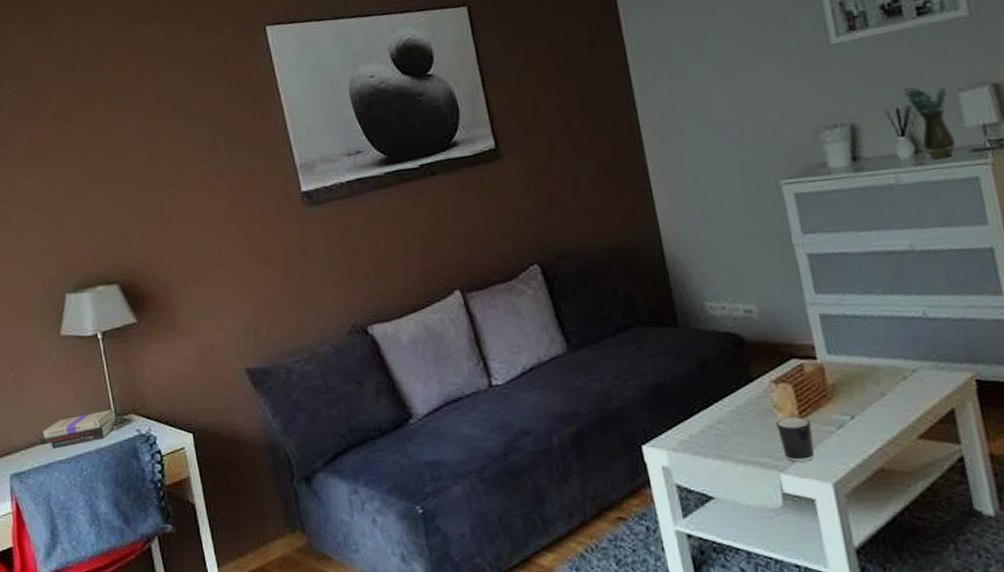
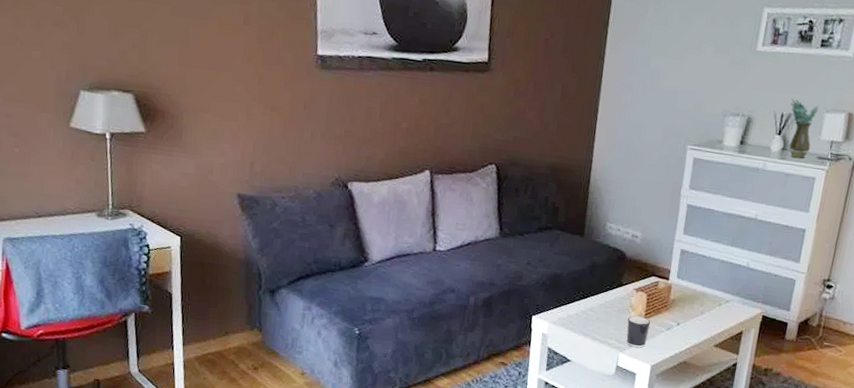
books: present [40,410,115,449] -> none [37,200,111,226]

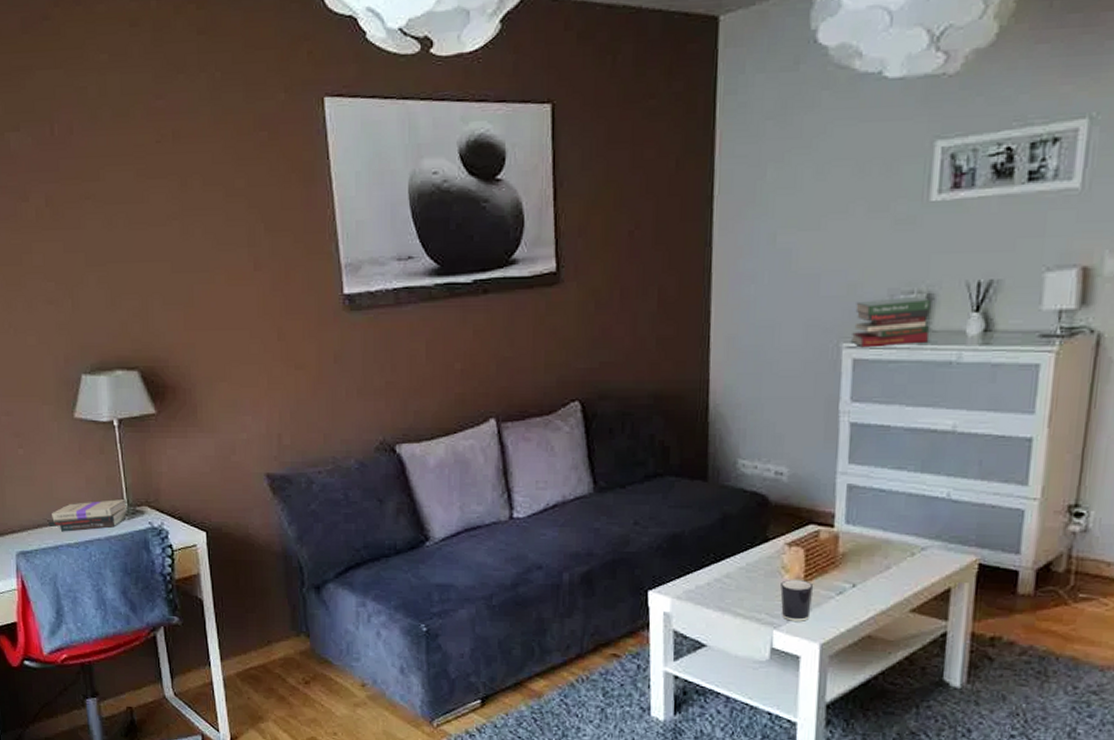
books: none [37,200,111,226] -> present [48,499,127,532]
books: none [694,116,750,153] -> present [851,297,931,348]
vase: present [789,99,819,159] -> none [990,259,1034,341]

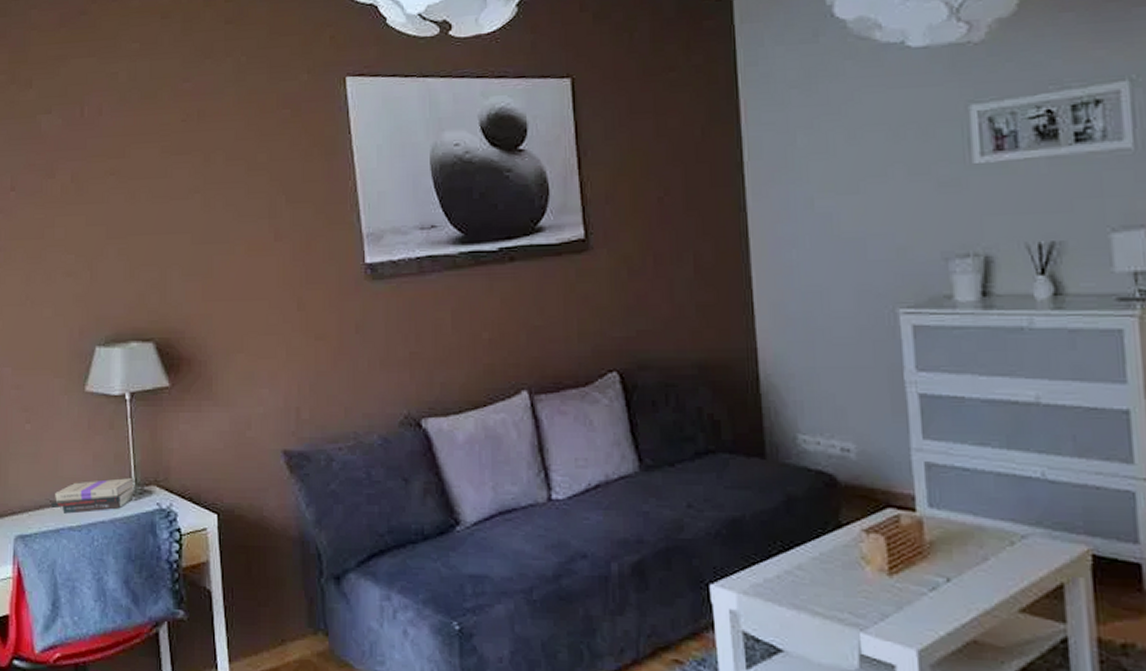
mug: present [780,580,814,621] -> none [862,573,902,623]
books: present [851,297,931,348] -> none [908,260,993,314]

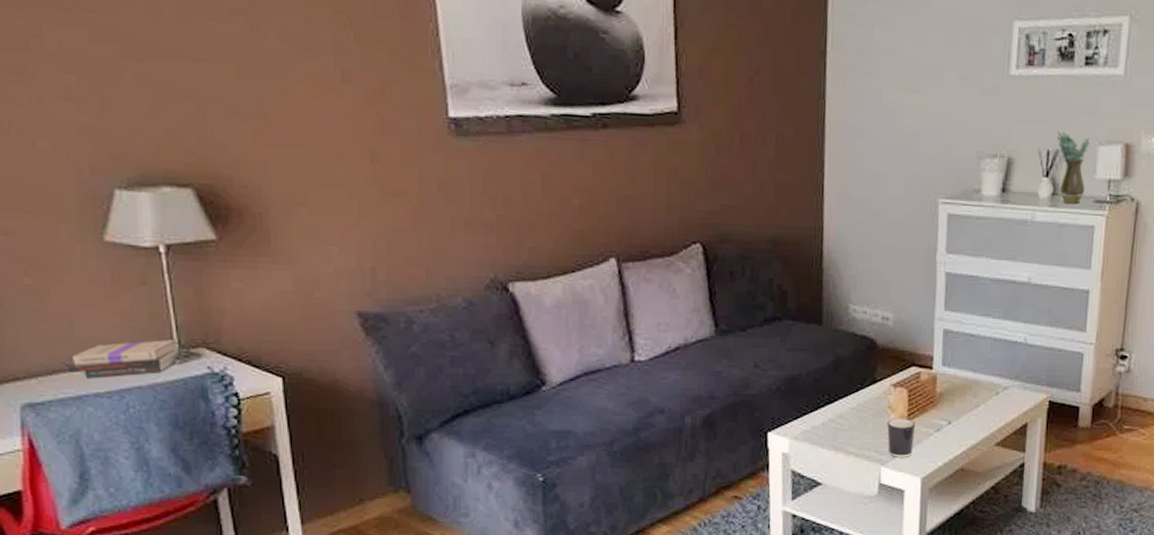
mug: none [862,573,902,623] -> present [887,419,916,457]
vase: none [1048,220,1102,305] -> present [1056,131,1090,205]

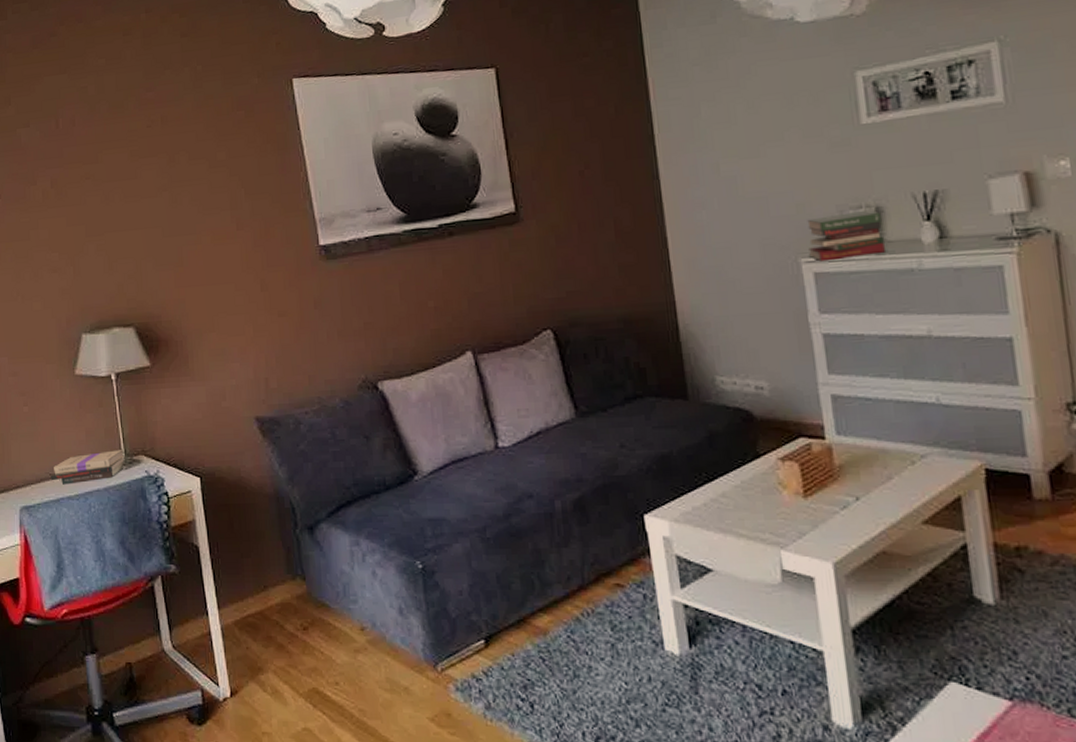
mug: present [887,419,916,457] -> none [780,496,817,540]
books: none [947,160,1011,205] -> present [807,211,885,262]
vase: present [1056,131,1090,205] -> none [931,171,982,246]

